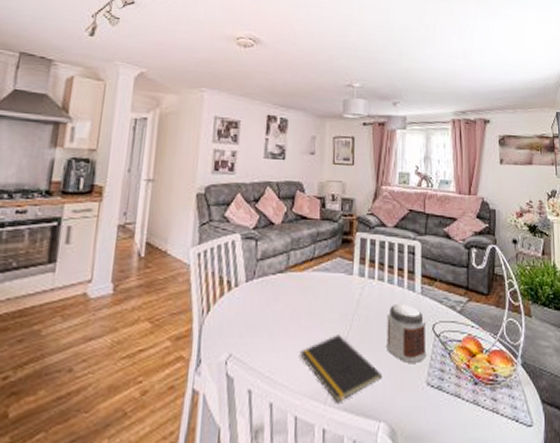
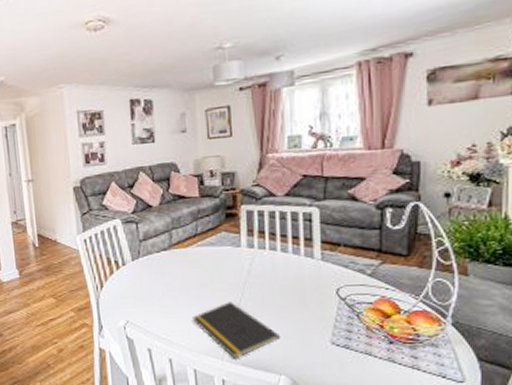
jar: present [387,303,427,364] -> none [282,270,330,326]

